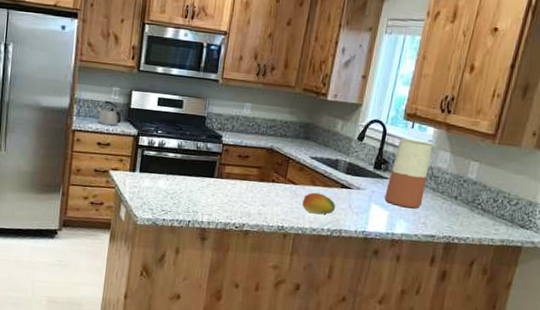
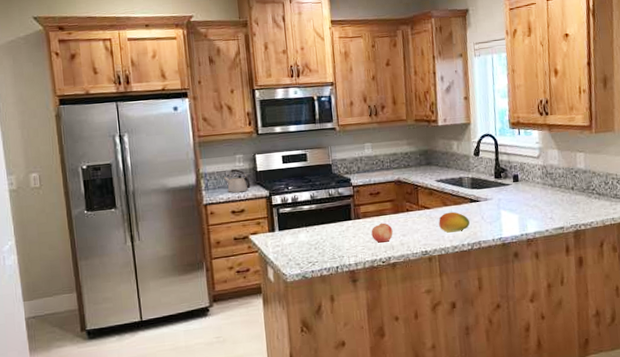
fruit: none [230,187,254,208] -> present [371,223,393,243]
vase: present [384,139,434,209] -> none [510,144,545,208]

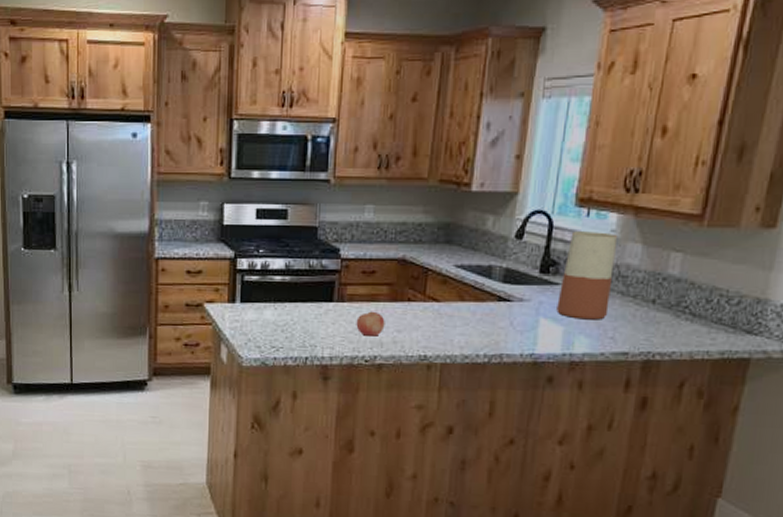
kettle: present [224,169,251,194] -> none [182,218,213,250]
fruit: present [439,211,470,233] -> none [449,309,492,337]
vase: none [510,144,545,208] -> present [557,231,618,320]

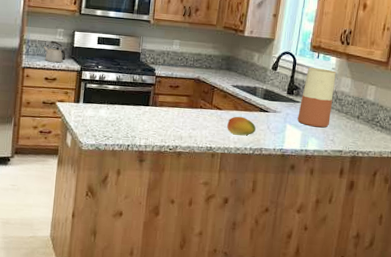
kettle: none [182,218,213,250] -> present [44,40,66,64]
fruit: present [356,311,385,336] -> none [164,114,184,132]
fruit: none [449,309,492,337] -> present [227,116,256,136]

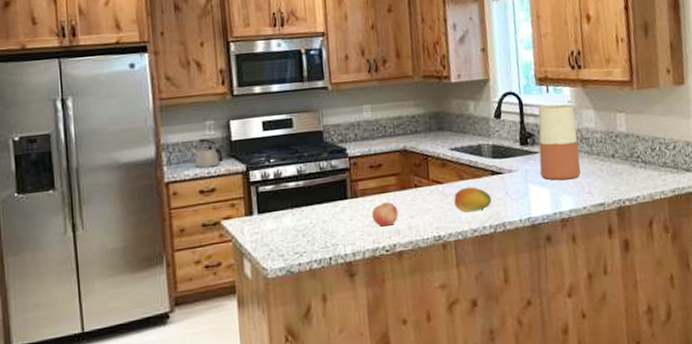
fruit: none [164,114,184,132] -> present [371,202,399,227]

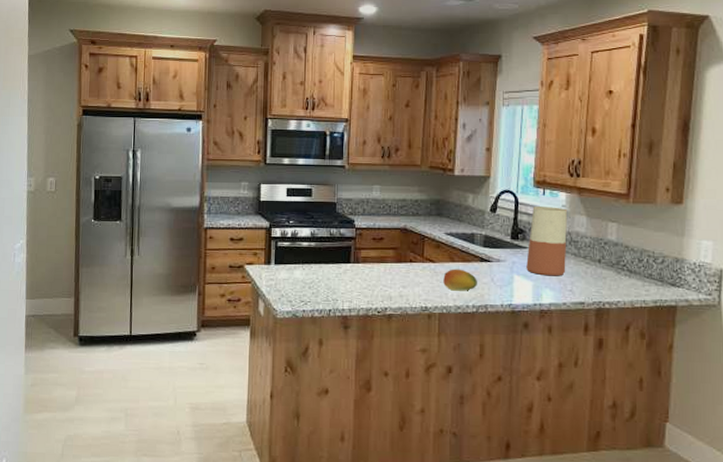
kettle: present [190,138,224,169] -> none [227,196,252,222]
fruit: present [371,202,399,227] -> none [369,270,393,291]

